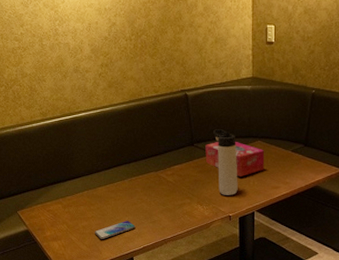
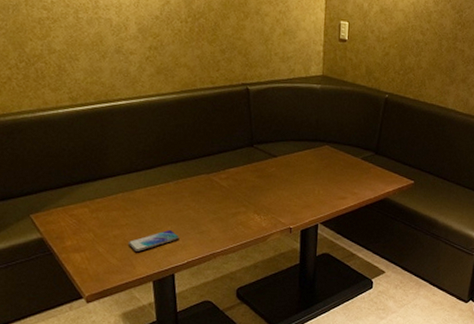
tissue box: present [205,142,265,177] -> none [266,144,333,185]
thermos bottle: present [213,129,238,195] -> none [276,130,302,205]

